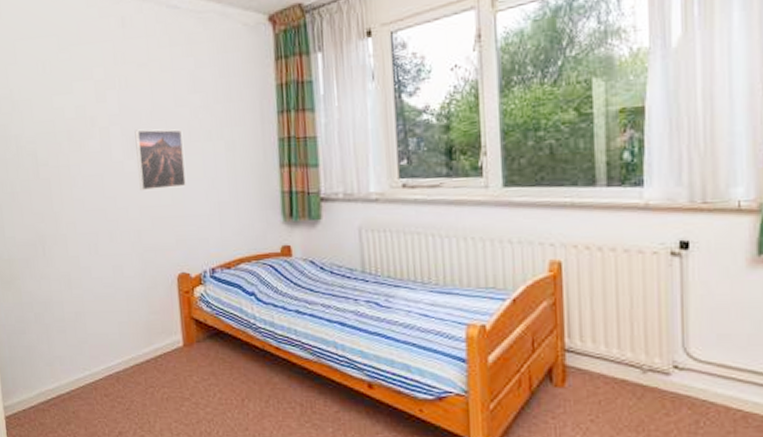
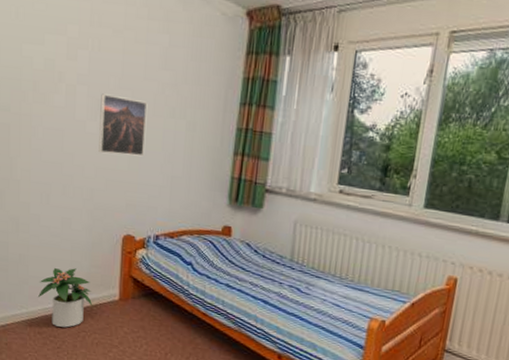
potted plant: none [99,318,157,385] -> present [38,268,93,328]

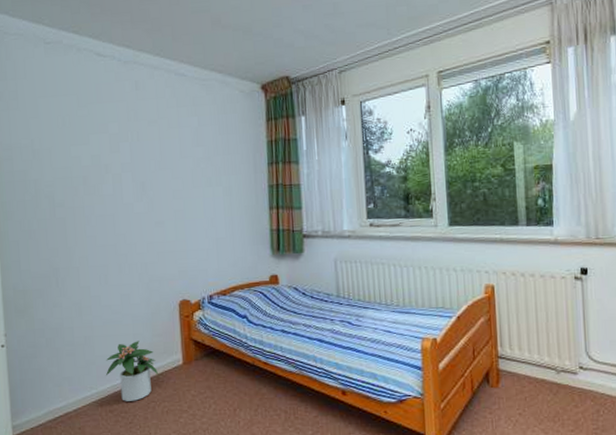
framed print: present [98,93,148,157] -> none [144,176,188,229]

